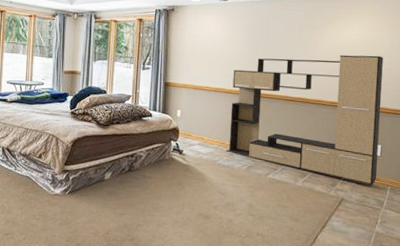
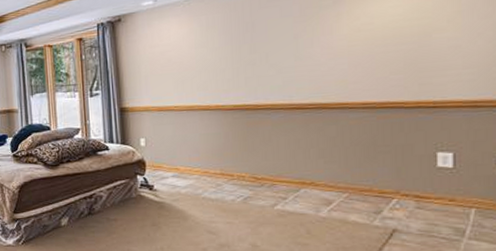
media console: present [225,54,384,186] -> none [210,29,450,209]

